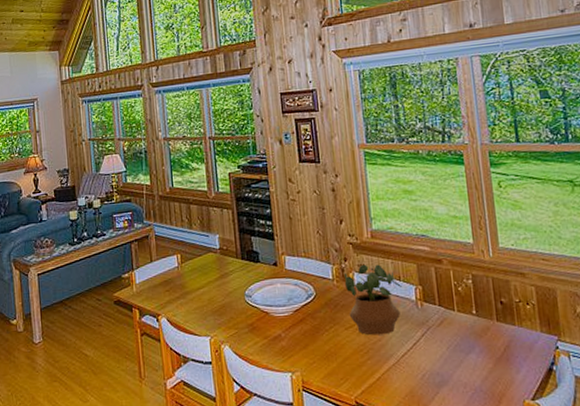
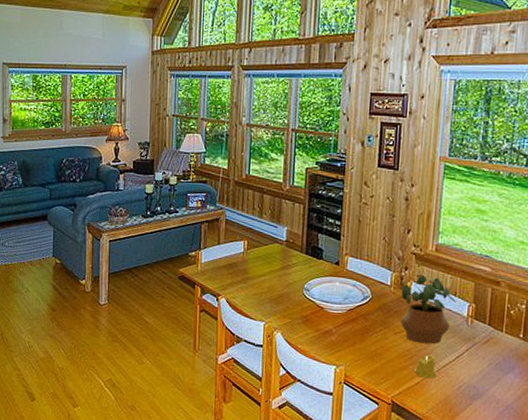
candle: none [372,345,397,372] -> present [413,354,437,379]

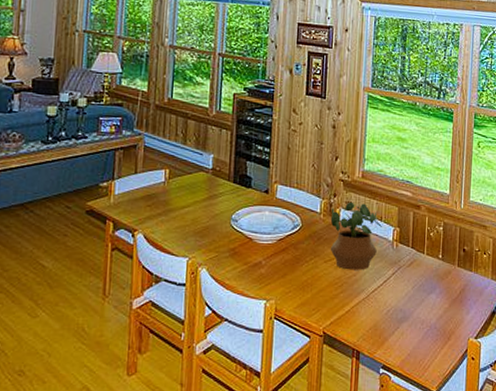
candle: present [413,354,437,379] -> none [344,281,366,305]

